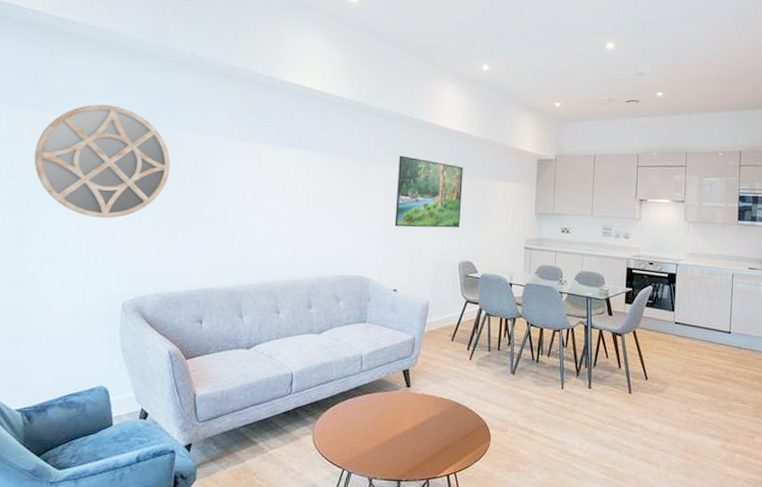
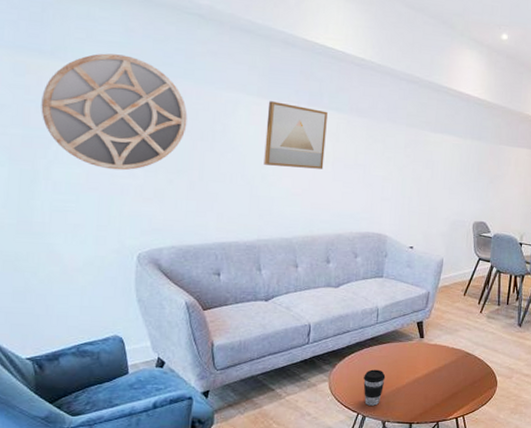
wall art: none [244,144,307,211] -> present [264,101,328,169]
coffee cup: none [348,421,371,461] -> present [363,369,386,406]
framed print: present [394,155,464,228] -> none [412,118,480,190]

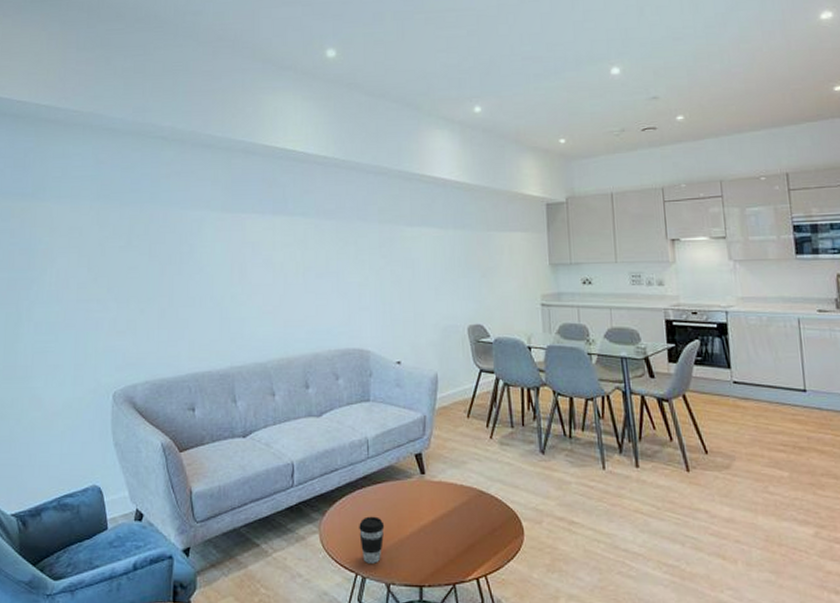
home mirror: present [41,53,188,171] -> none [23,187,155,305]
wall art: present [264,101,328,169] -> none [232,214,294,283]

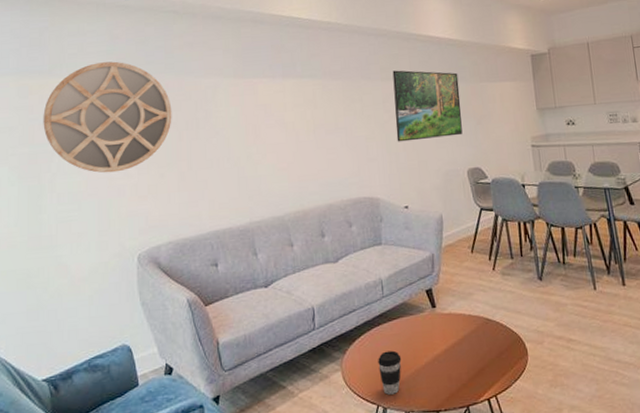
home mirror: none [23,187,155,305] -> present [43,61,172,173]
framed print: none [391,212,465,291] -> present [392,70,463,142]

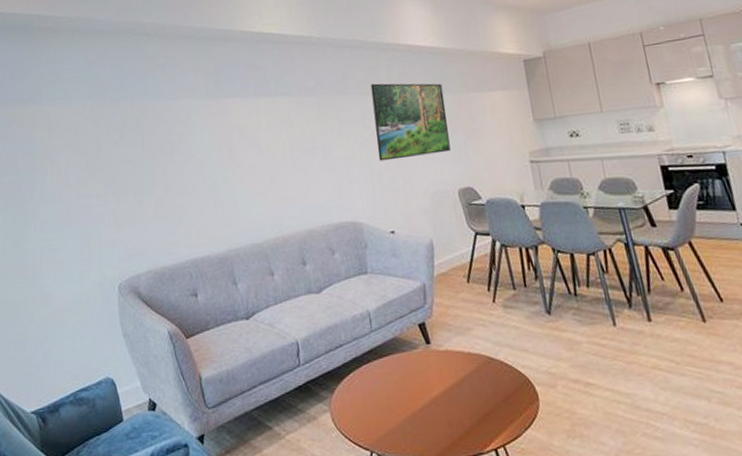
home mirror: present [43,61,172,173] -> none [25,87,147,201]
coffee cup: present [378,350,402,395] -> none [369,391,396,440]

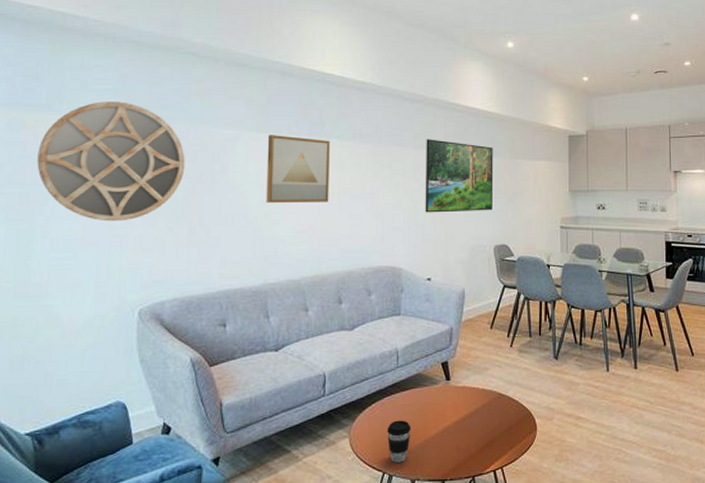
home mirror: none [25,87,147,201] -> present [37,101,185,222]
wall art: none [218,98,282,168] -> present [266,135,330,203]
coffee cup: none [369,391,396,440] -> present [387,420,411,463]

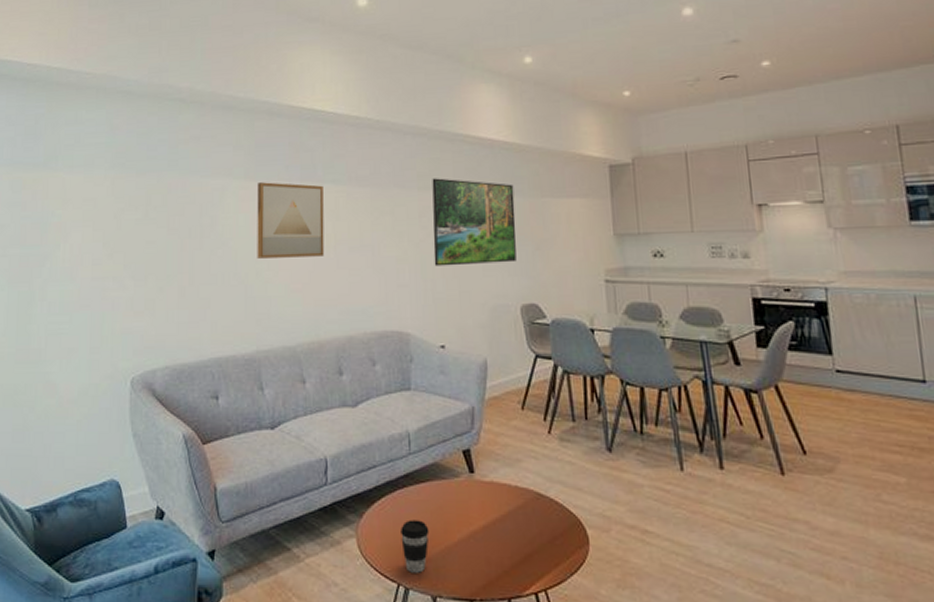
home mirror: present [37,101,185,222] -> none [36,155,174,283]

